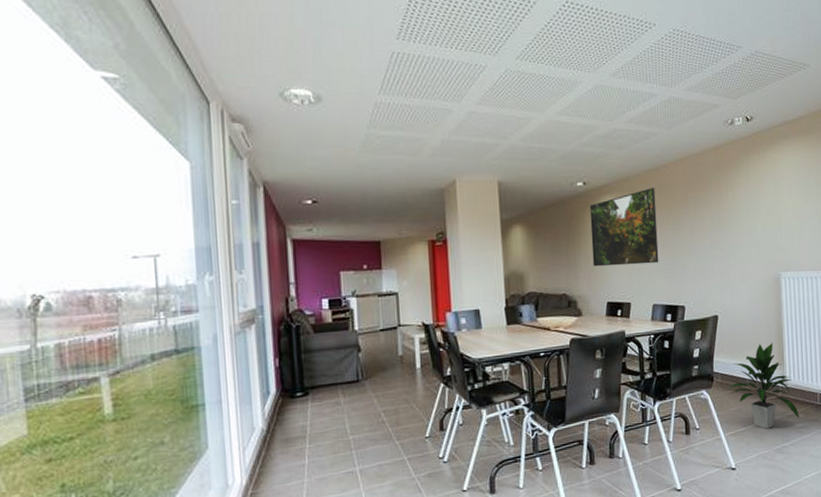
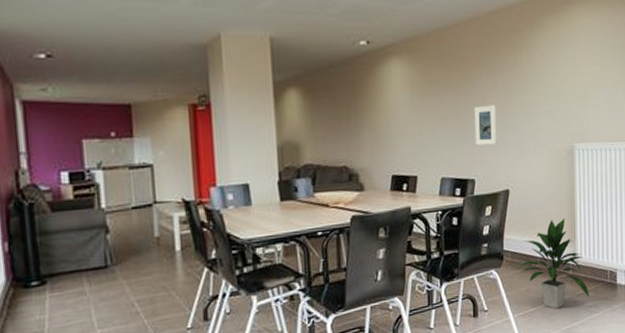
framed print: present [589,188,659,267] -> none [373,49,448,137]
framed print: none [683,237,705,275] -> present [474,105,497,146]

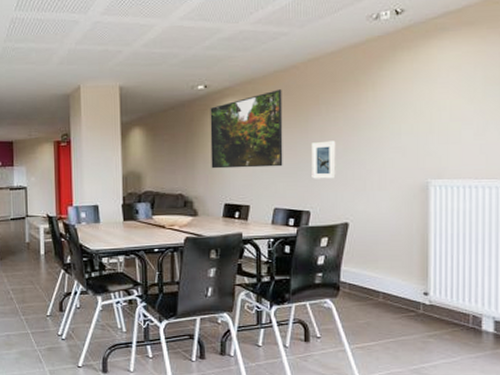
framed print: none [373,49,448,137] -> present [210,89,283,169]
indoor plant: present [518,219,589,309] -> none [357,256,444,346]

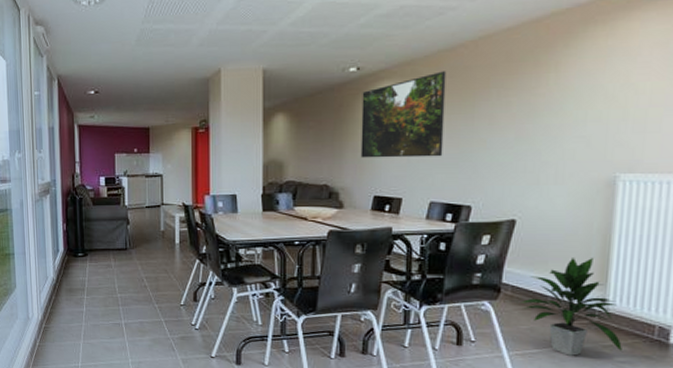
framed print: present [311,140,336,179] -> none [475,128,506,171]
indoor plant: none [357,256,444,346] -> present [520,258,622,356]

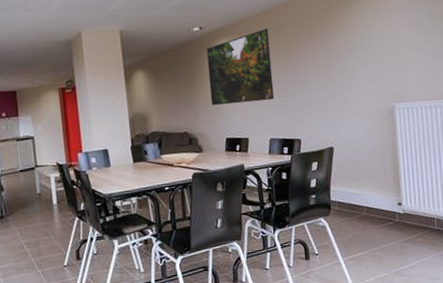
indoor plant: present [520,258,622,356] -> none [345,171,417,253]

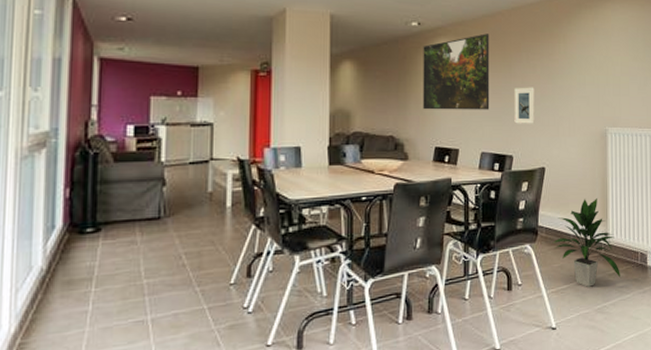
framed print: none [297,73,320,110] -> present [514,87,535,124]
indoor plant: none [345,171,417,253] -> present [552,198,620,287]

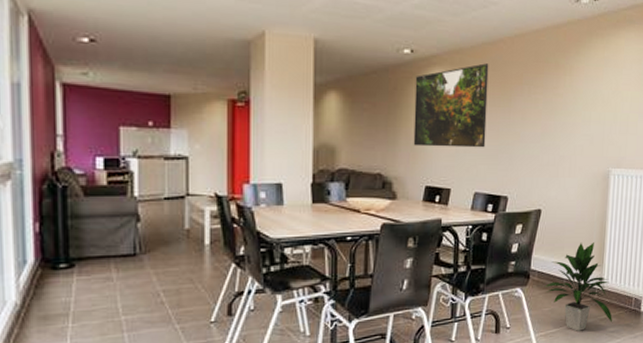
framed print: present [514,87,535,124] -> none [511,123,535,163]

